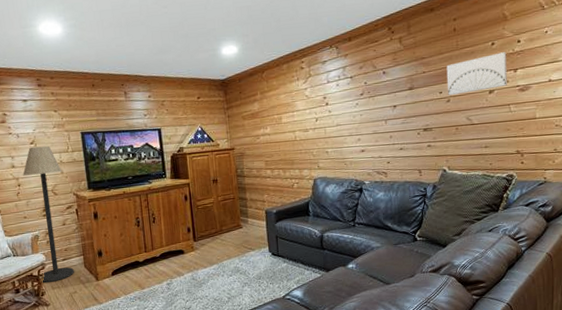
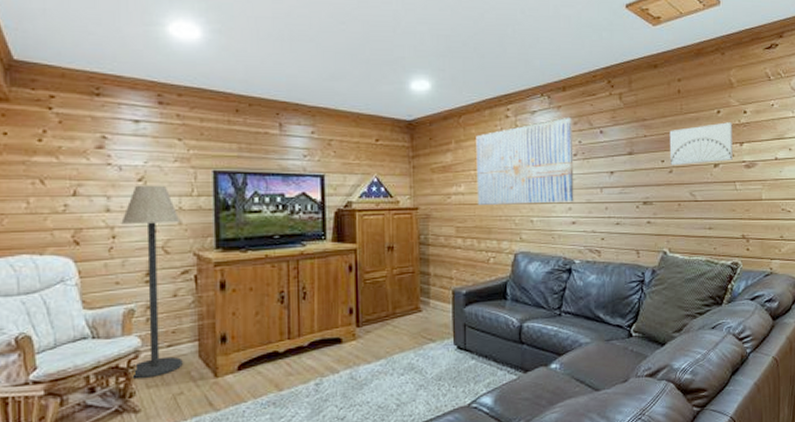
wall art: none [277,62,362,142] -> present [476,117,574,205]

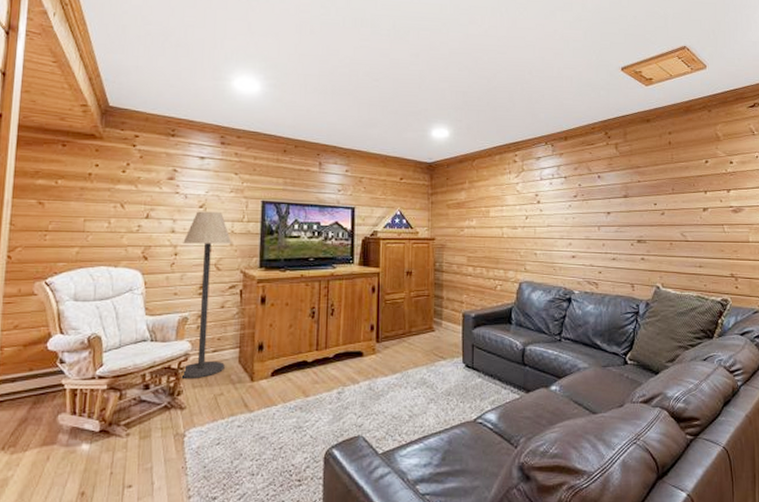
wall art: present [476,117,574,205] -> none [487,163,574,239]
wall art: present [669,122,733,166] -> none [661,171,721,209]

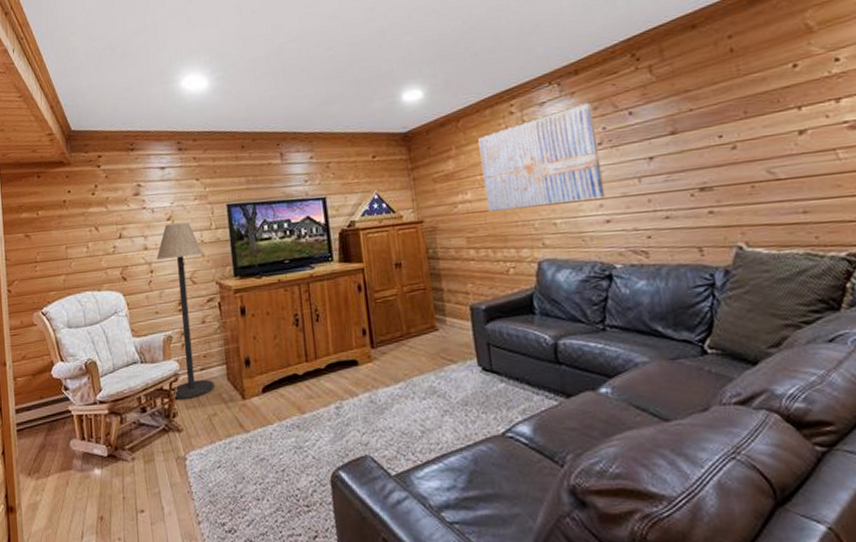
wall art: none [487,163,574,239] -> present [478,102,605,212]

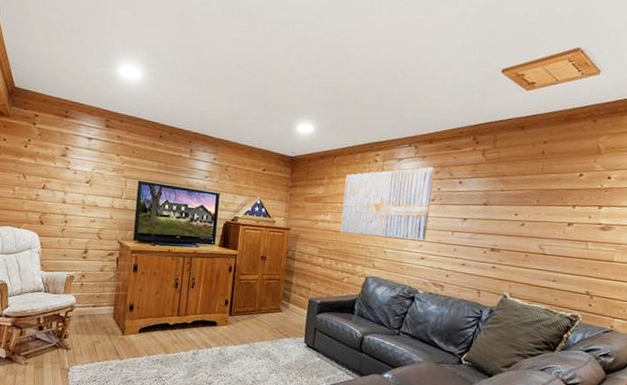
floor lamp: present [156,222,215,400] -> none [66,186,112,327]

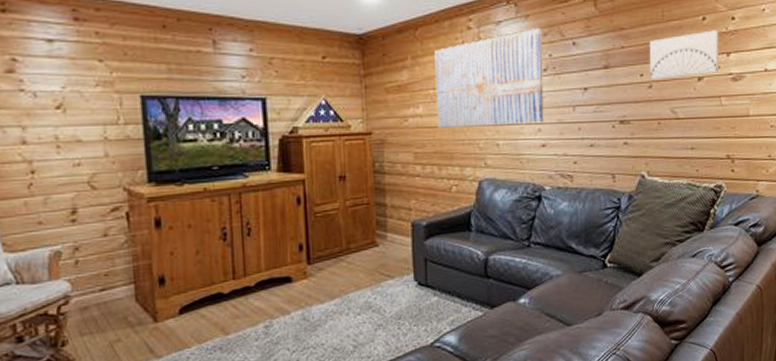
wall art: none [523,185,594,222] -> present [649,30,719,80]

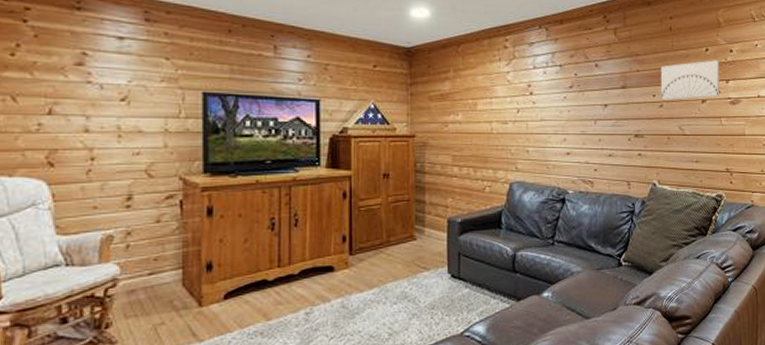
wall art: present [435,27,544,128] -> none [474,49,570,134]

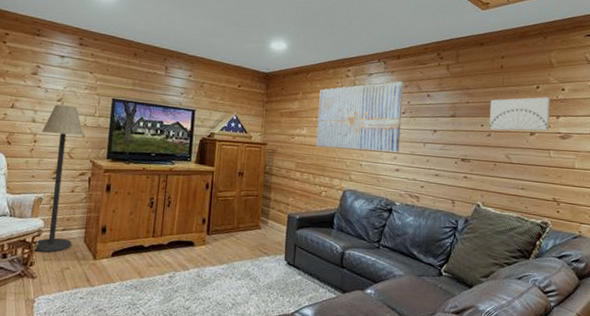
floor lamp: none [101,105,166,308] -> present [33,104,84,253]
wall art: none [474,49,570,134] -> present [316,80,403,153]

